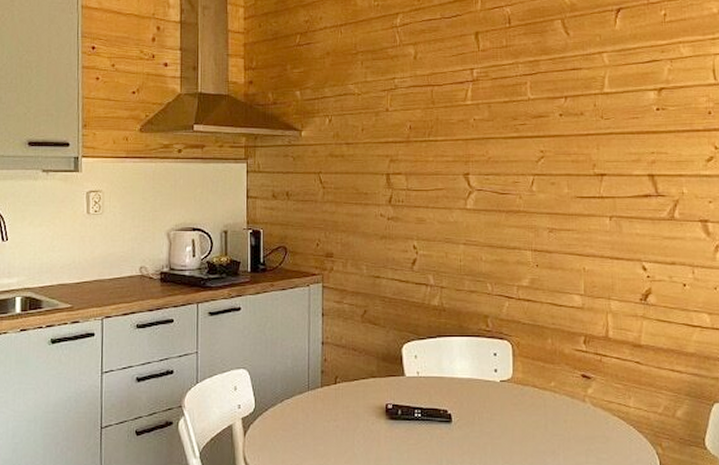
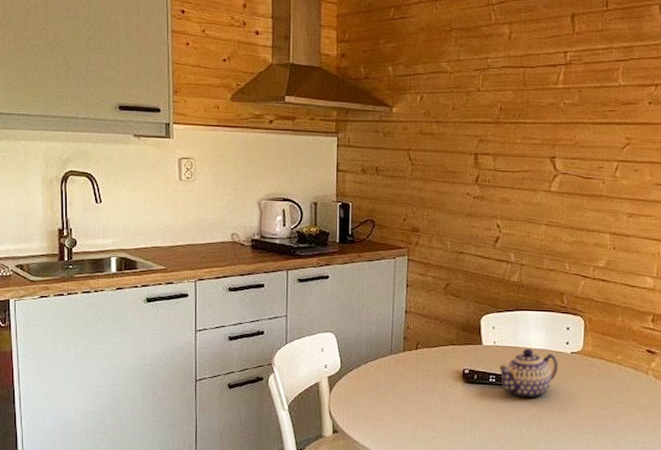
teapot: none [425,378,487,433] -> present [499,348,558,397]

